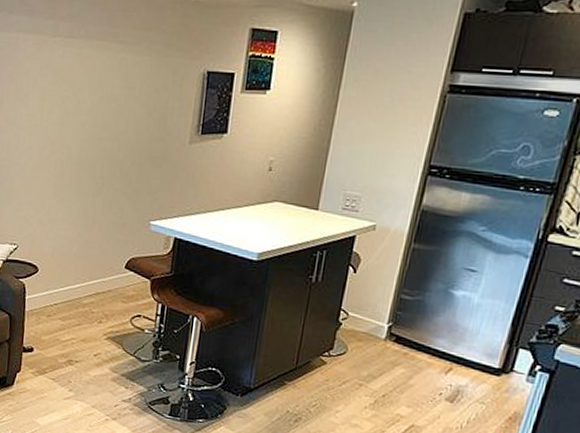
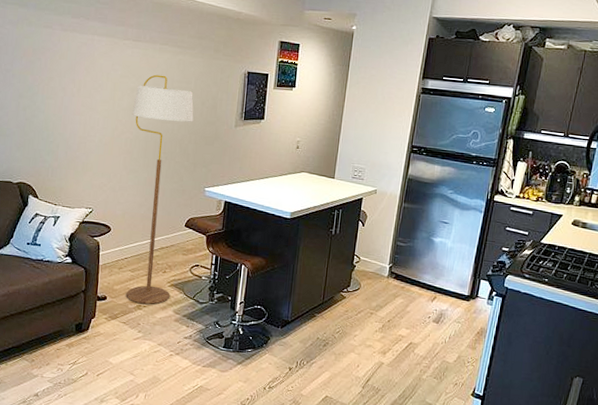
floor lamp: none [55,79,138,360] -> present [126,74,194,304]

